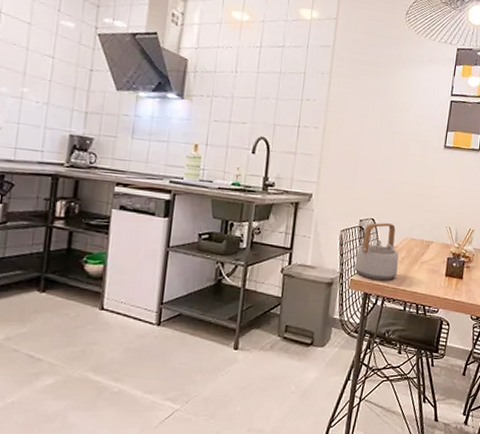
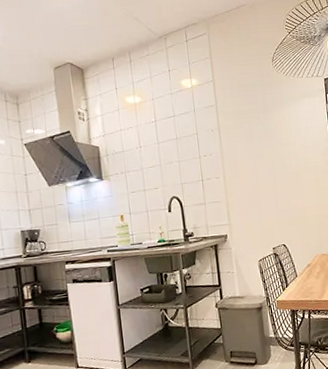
teapot: present [354,222,399,281] -> none [276,245,317,297]

